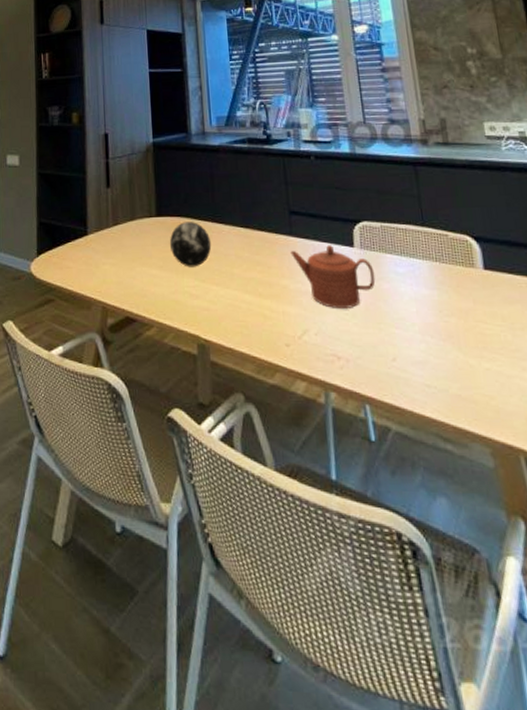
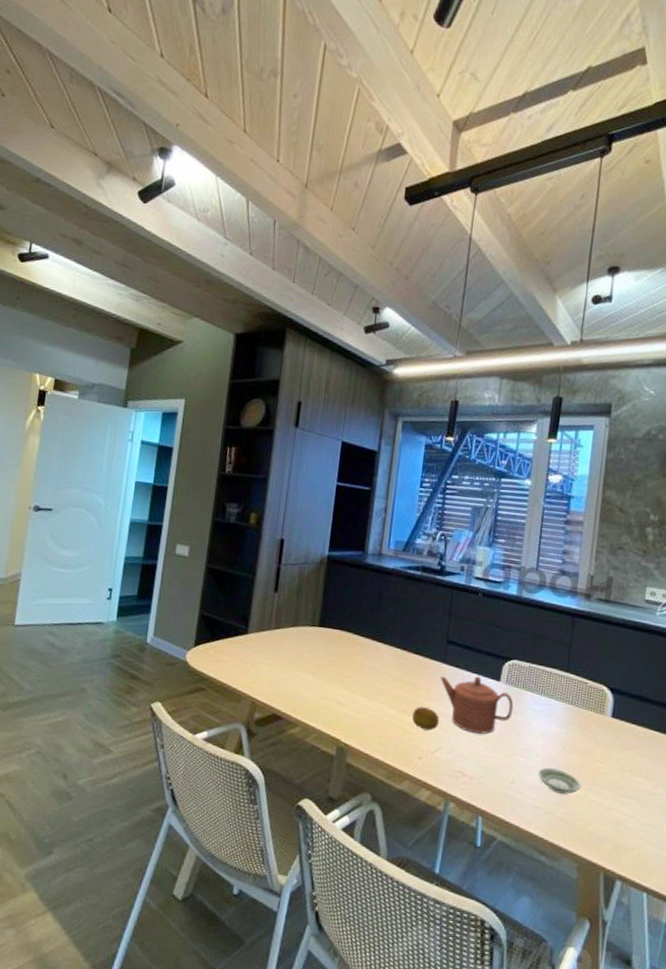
decorative orb: present [169,222,212,267] -> none [326,635,368,679]
fruit: none [270,287,299,312] -> present [412,707,439,731]
saucer: none [418,336,471,366] -> present [538,767,581,794]

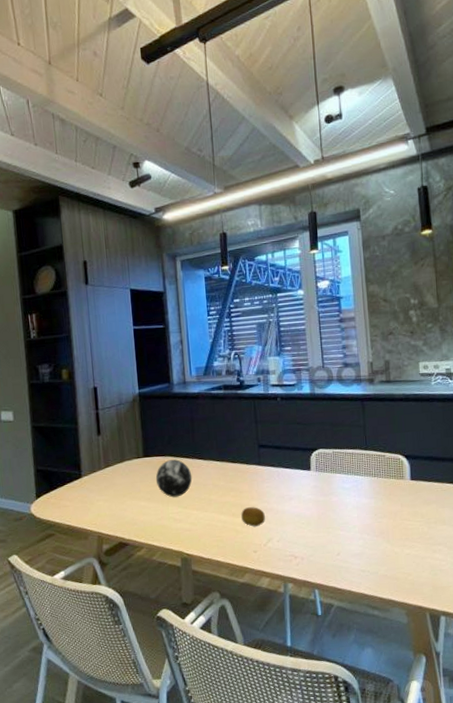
decorative orb: none [326,635,368,679] -> present [155,459,193,498]
teapot: present [440,676,514,734] -> none [259,470,327,520]
saucer: present [538,767,581,794] -> none [358,533,397,555]

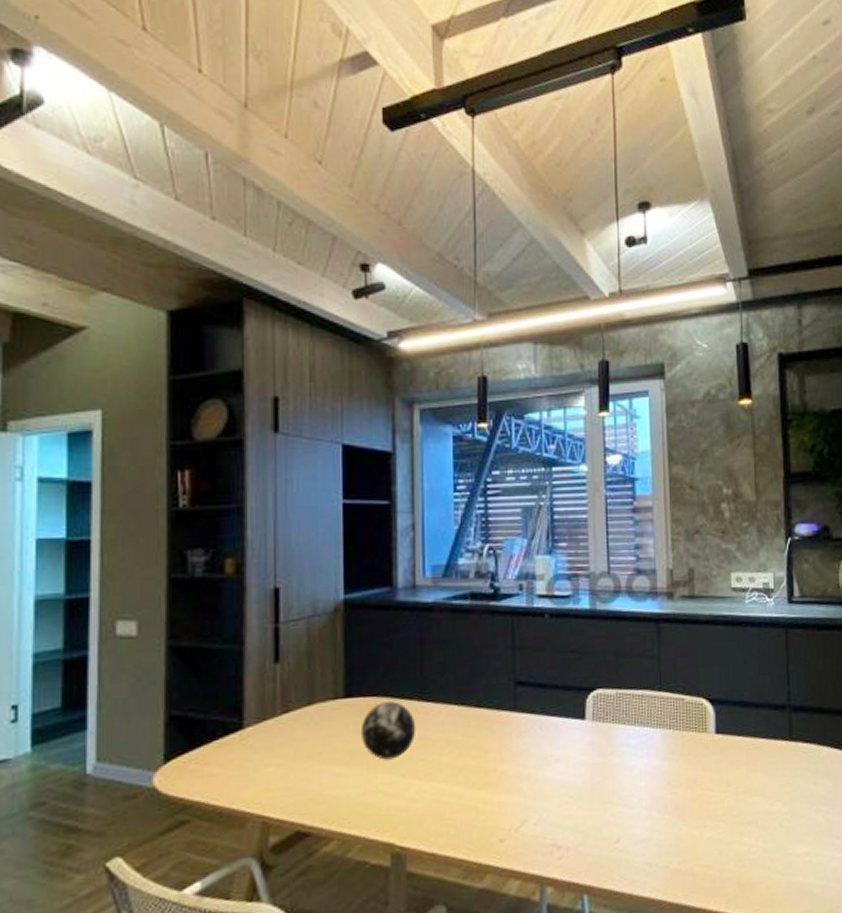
fruit: present [241,507,265,527] -> none [485,773,519,803]

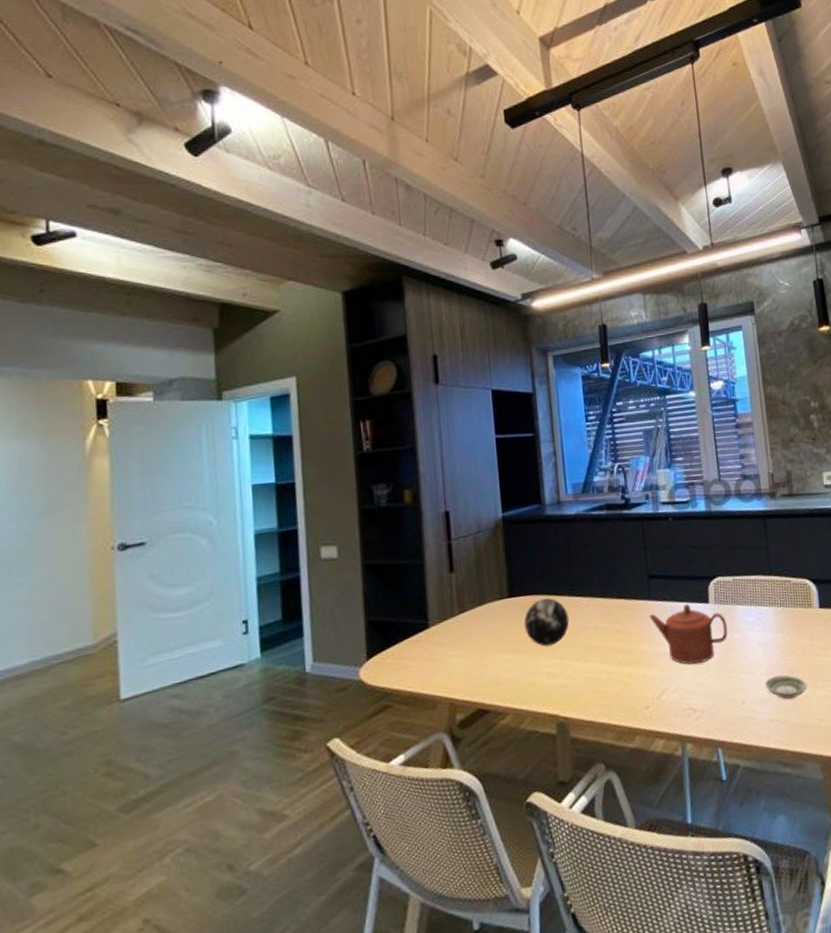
teapot: none [513,719,606,792] -> present [649,604,728,665]
saucer: none [644,810,695,840] -> present [764,674,807,700]

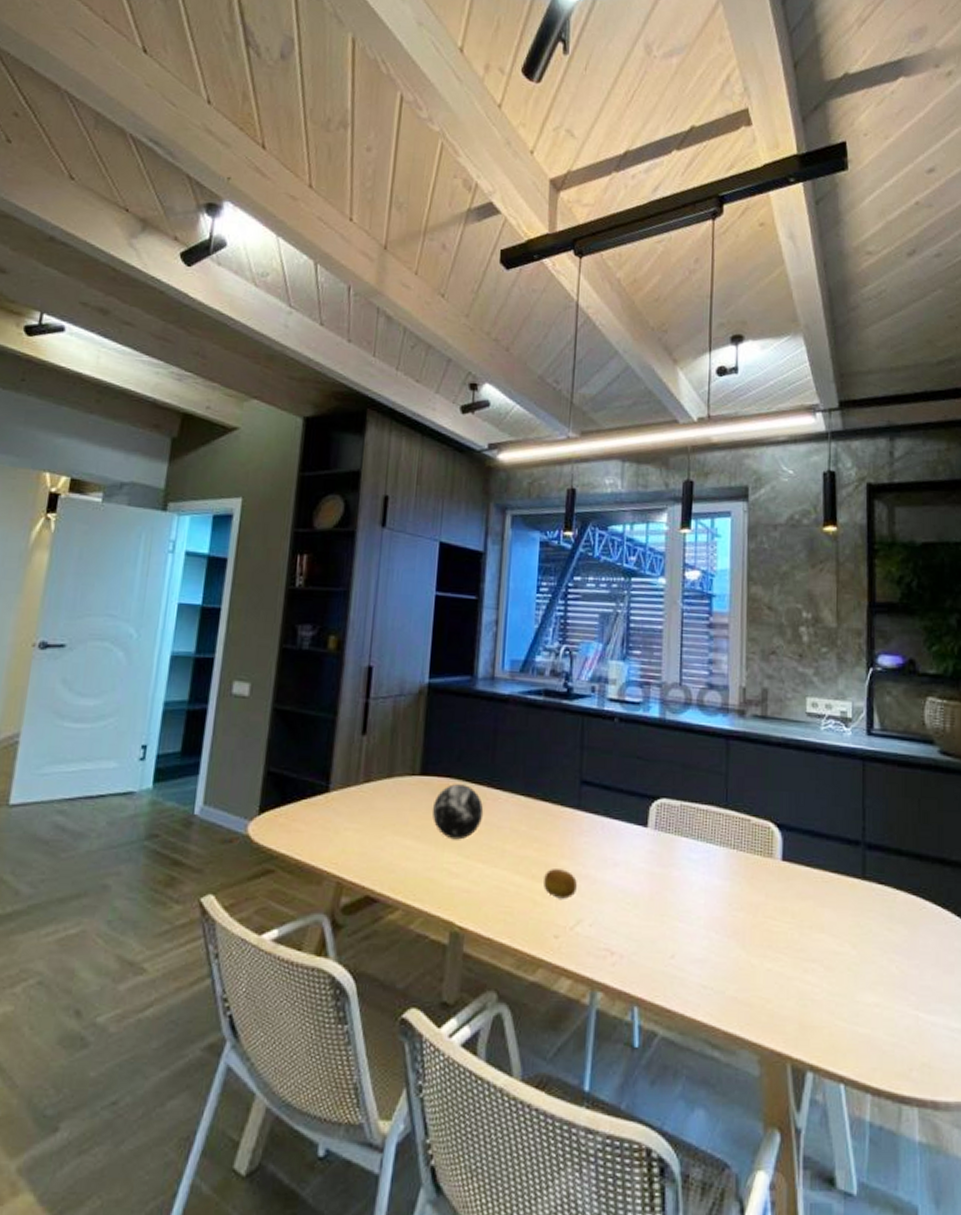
fruit: none [629,651,658,677] -> present [544,869,577,899]
teapot: present [649,604,728,665] -> none [575,823,666,897]
saucer: present [764,674,807,700] -> none [701,932,754,965]

